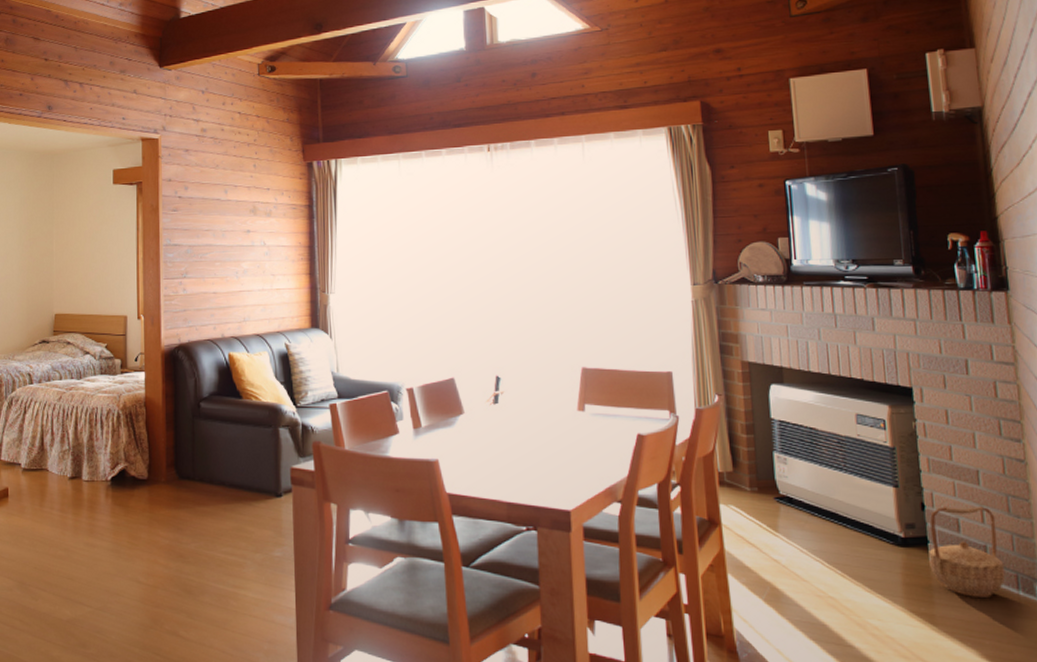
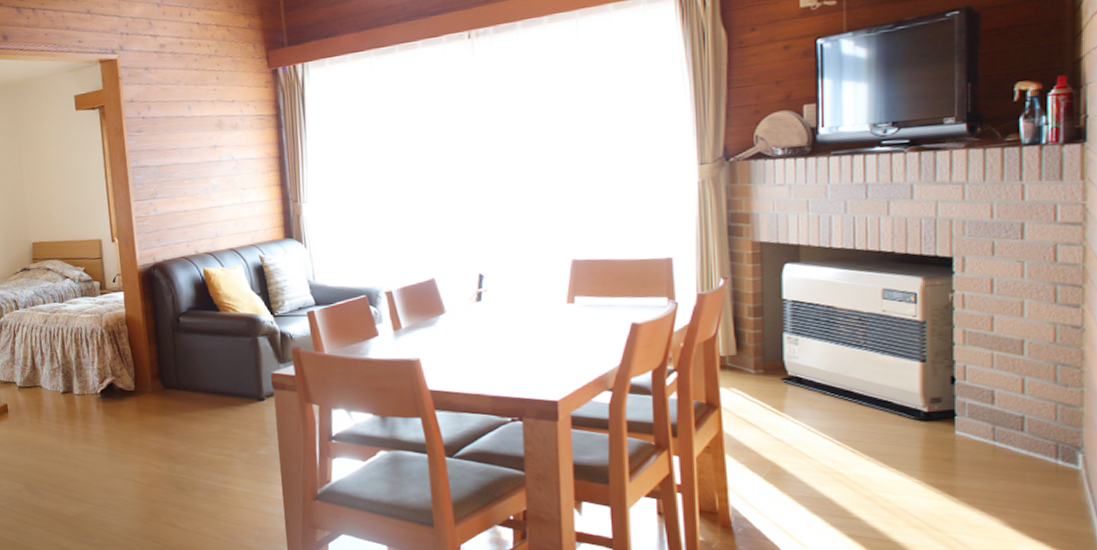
basket: present [929,507,1006,597] -> none [955,377,1044,468]

